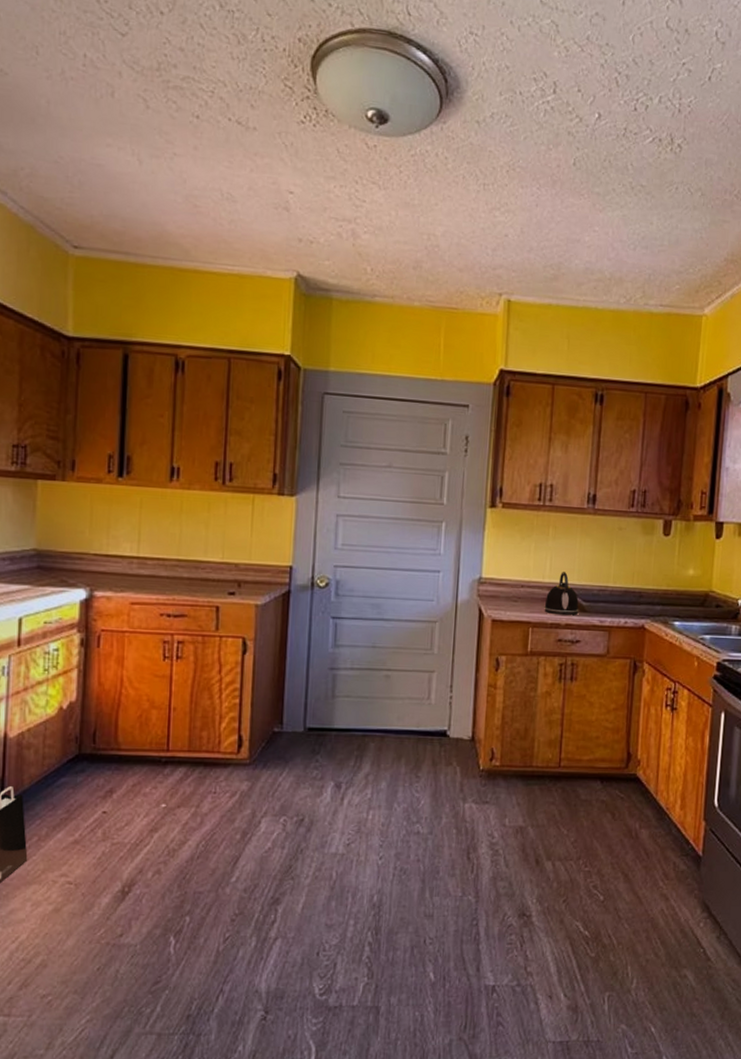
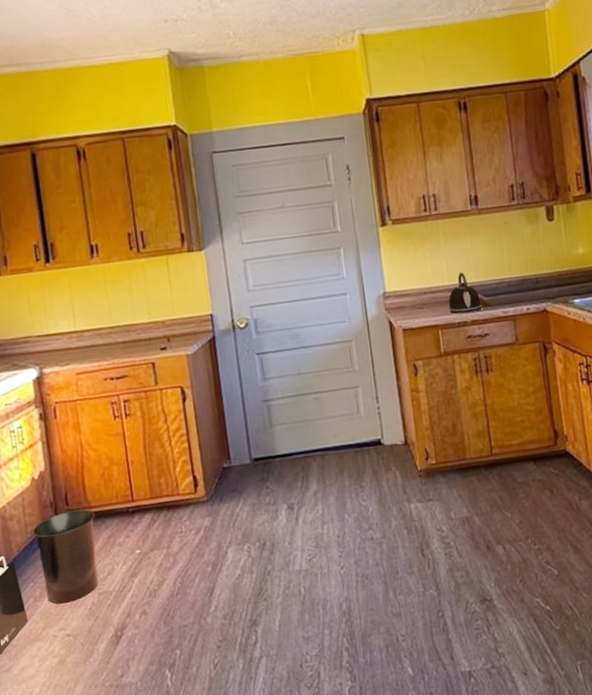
waste bin: none [49,750,124,848] -> present [32,509,99,604]

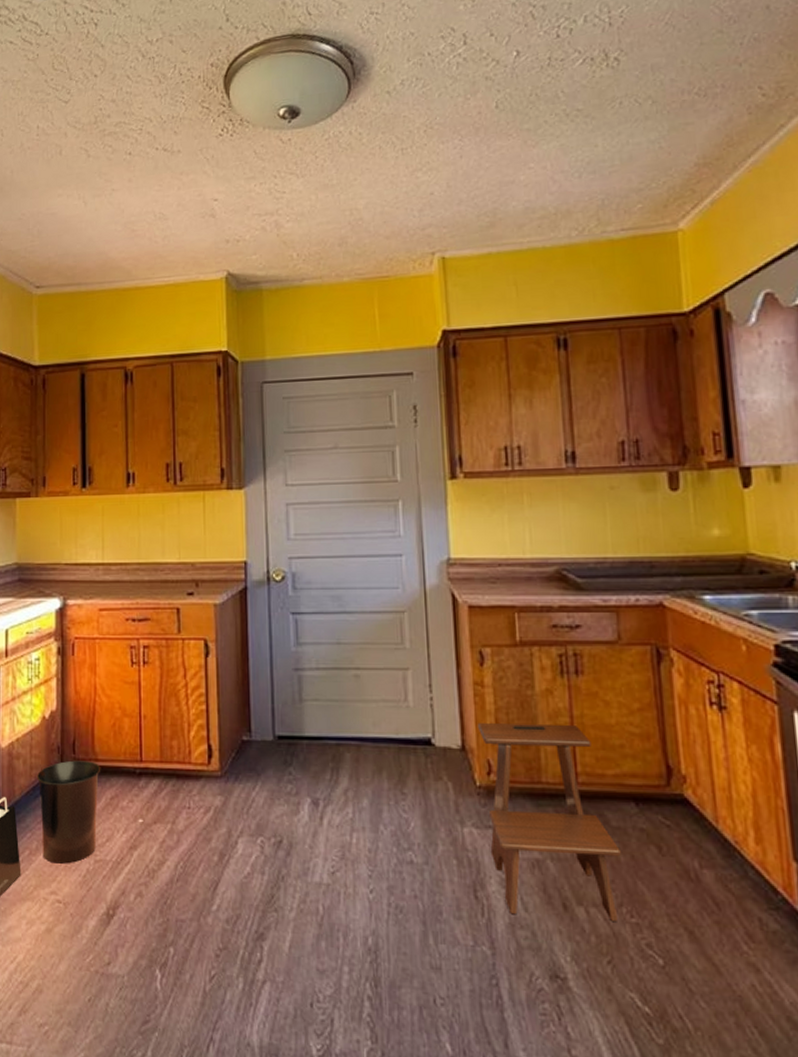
step stool: none [415,410,526,562] -> present [477,723,621,923]
kettle: present [449,272,482,315] -> none [529,544,574,596]

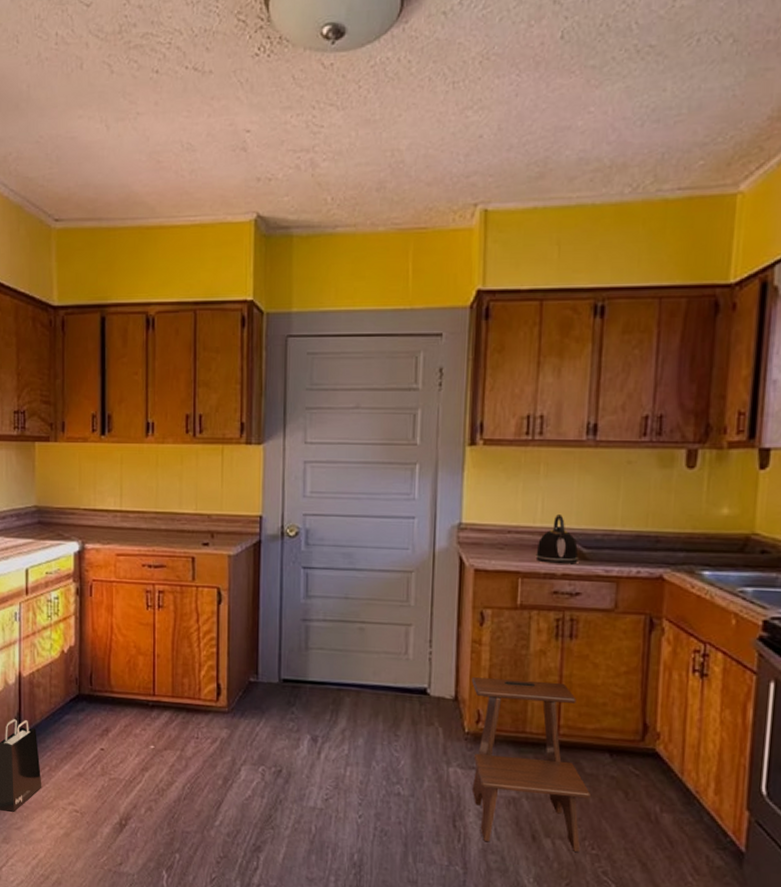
waste bin: present [36,760,101,864] -> none [55,691,116,780]
kettle: none [529,544,574,596] -> present [535,515,579,565]

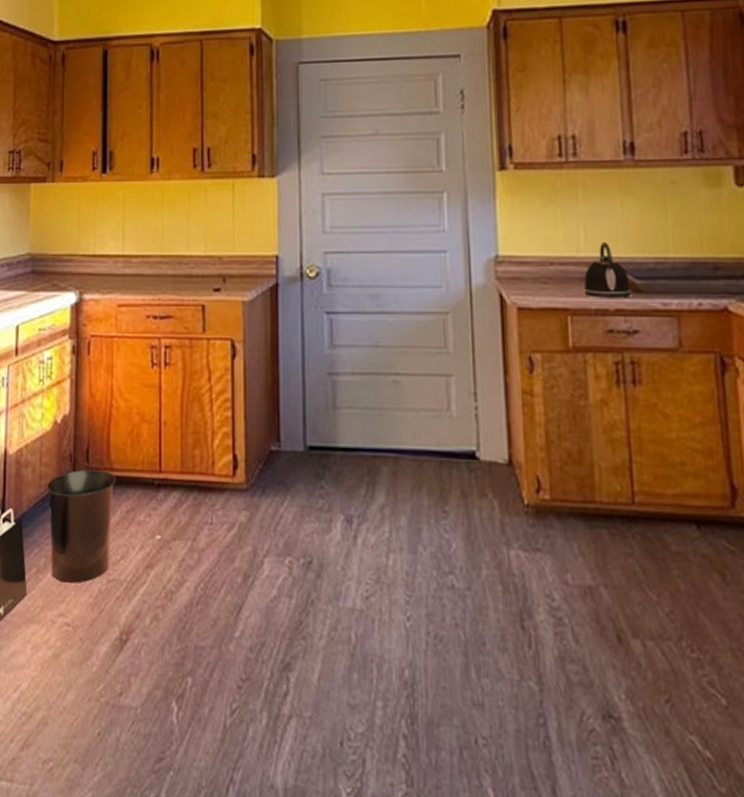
waste bin: none [55,691,116,780] -> present [46,469,117,583]
step stool: present [471,677,590,853] -> none [525,436,681,657]

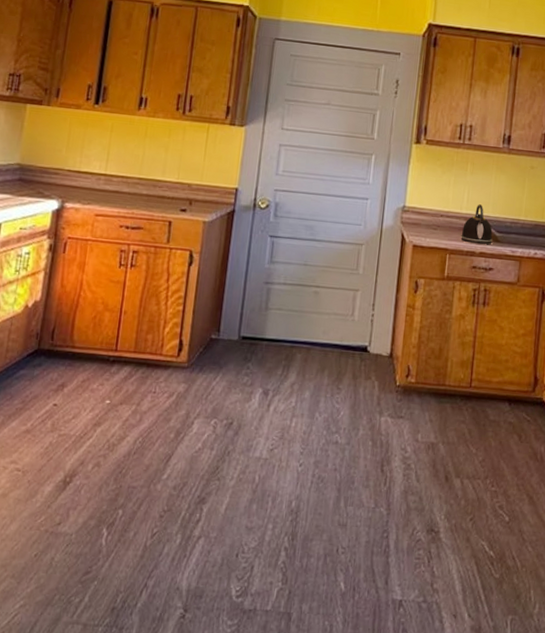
waste bin: present [46,469,117,583] -> none [7,346,77,437]

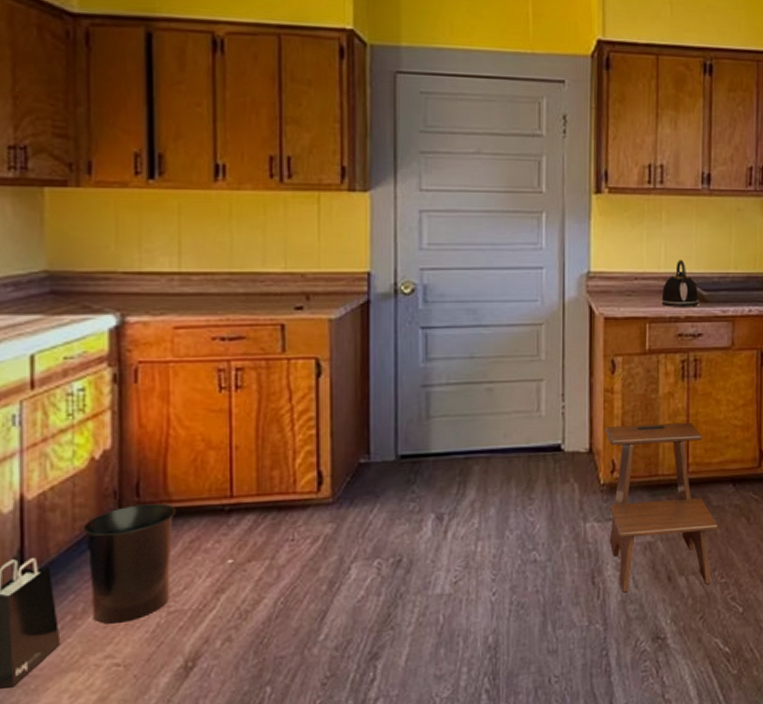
waste bin: none [7,346,77,437] -> present [82,503,177,624]
step stool: none [399,337,493,490] -> present [605,422,718,593]

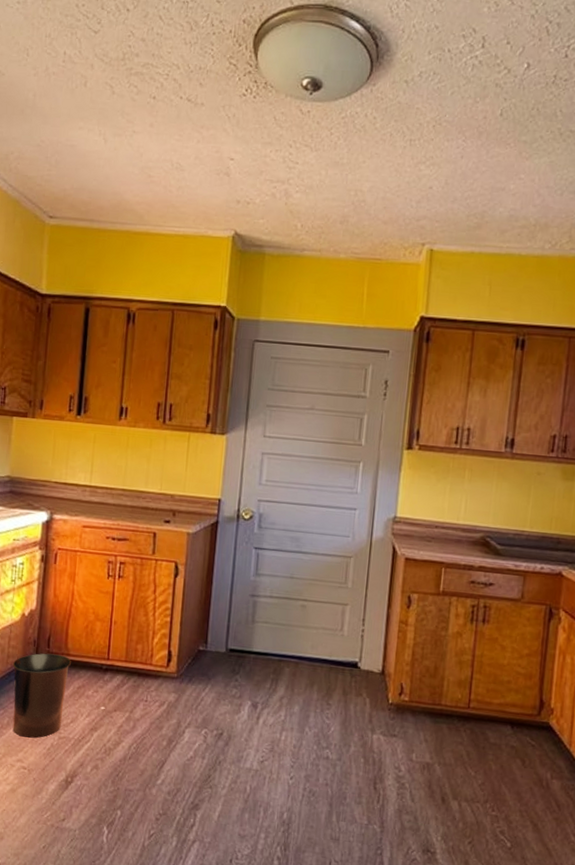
step stool: present [605,422,718,593] -> none [392,654,493,814]
kettle: present [661,260,699,308] -> none [457,514,494,559]

